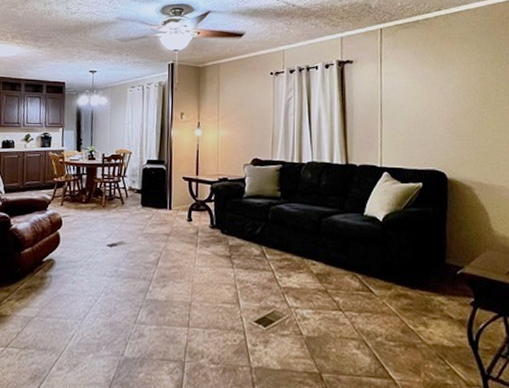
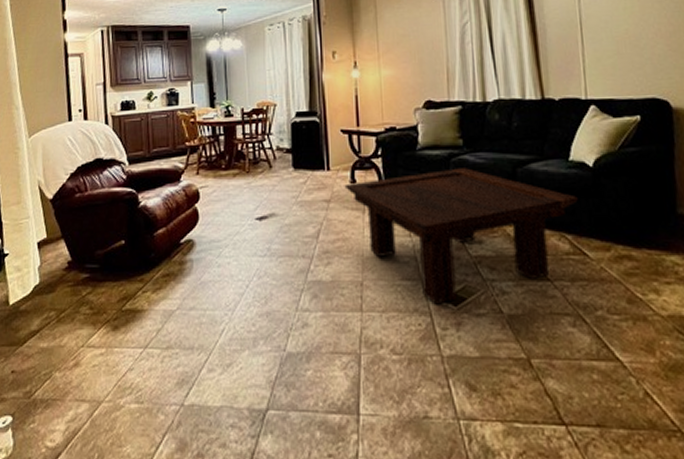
coffee table: none [182,215,369,325] -> present [344,168,578,305]

